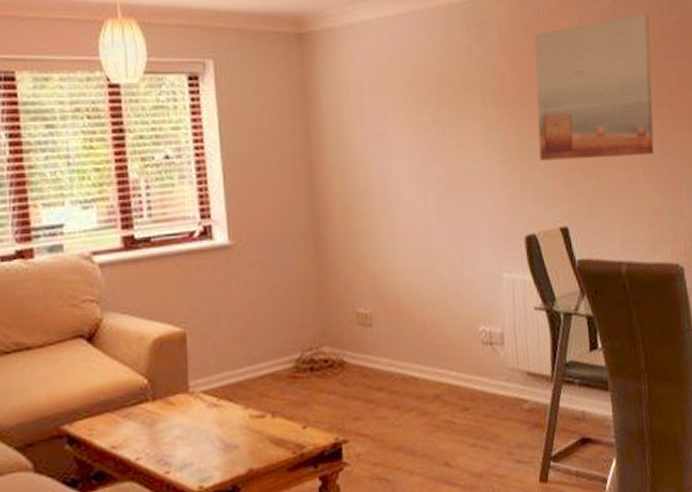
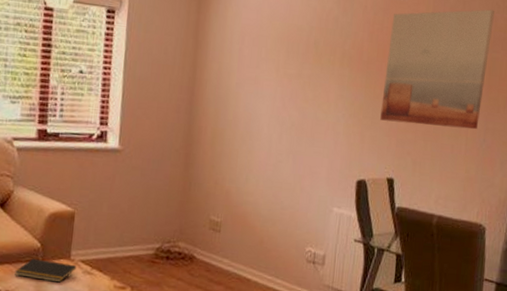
notepad: none [119,398,199,426] -> present [15,258,77,283]

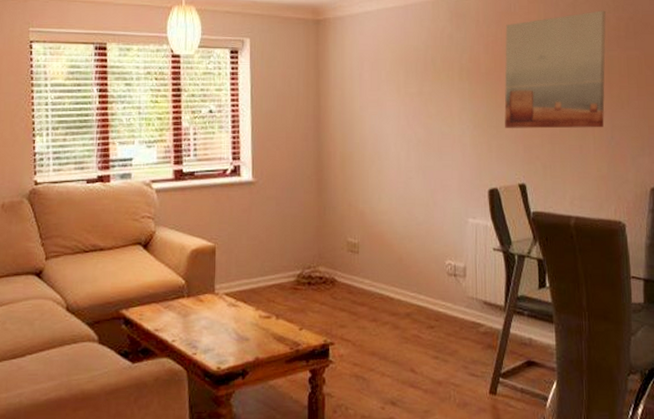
notepad: present [15,258,77,283] -> none [162,295,222,317]

